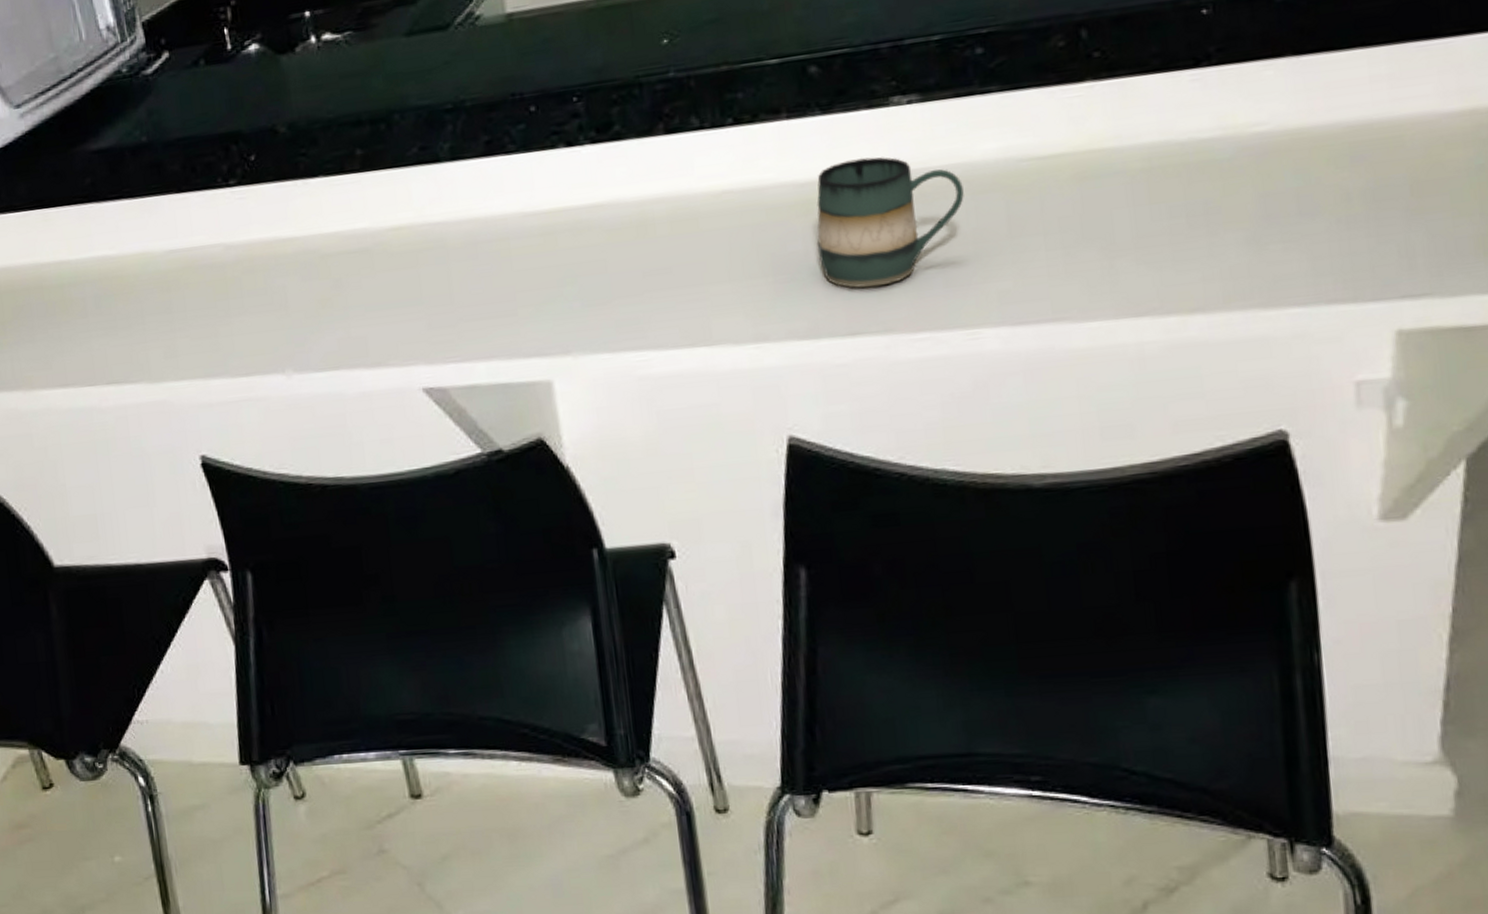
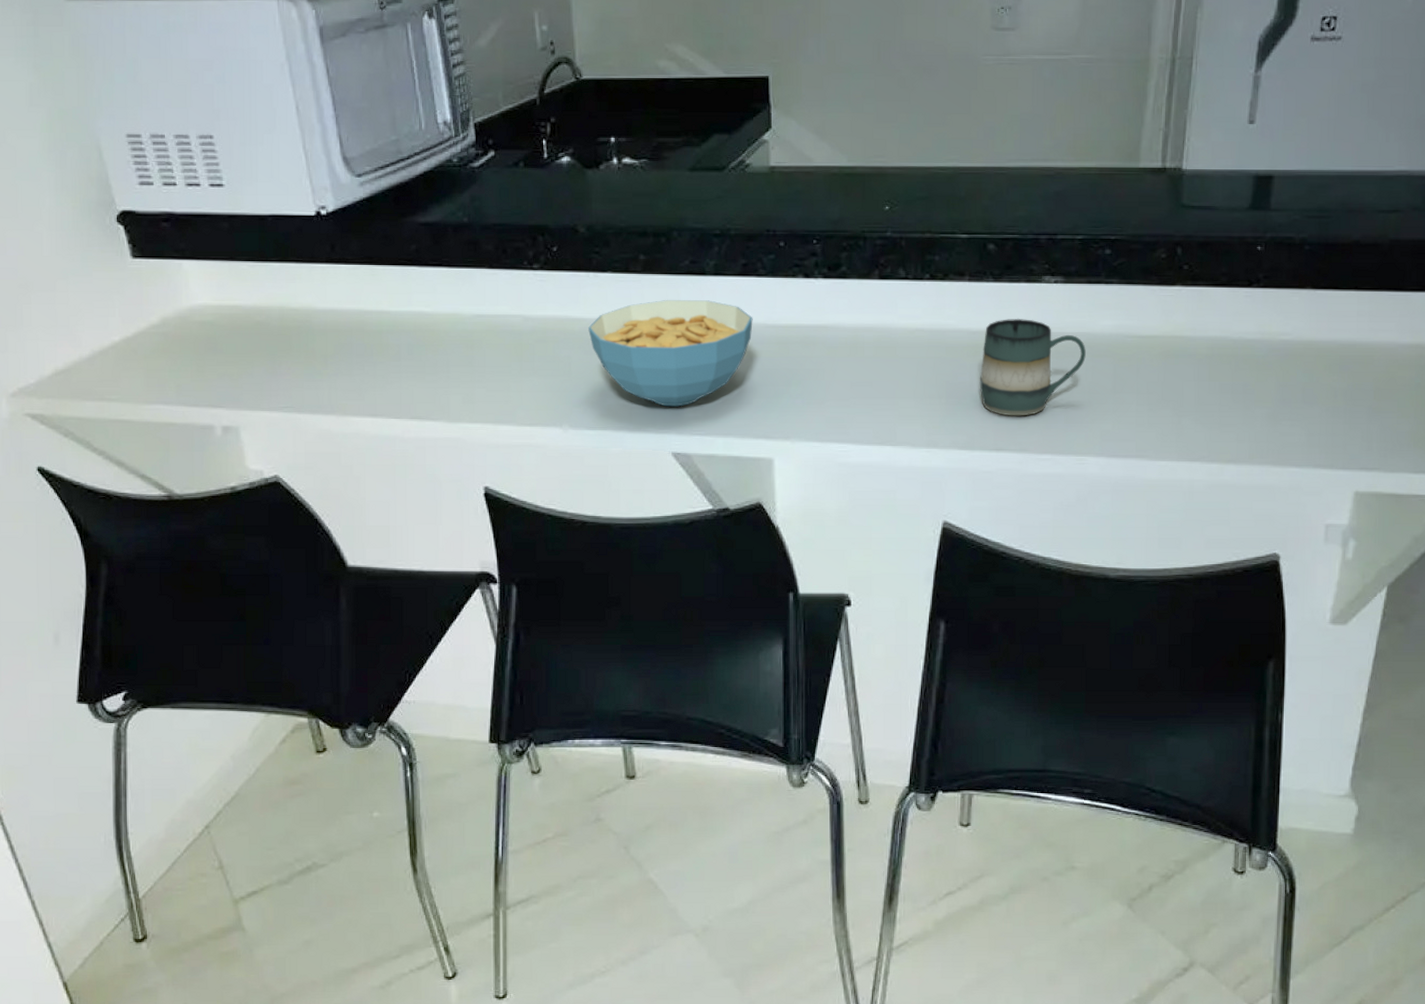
cereal bowl: none [303,193,508,332] -> present [588,300,753,407]

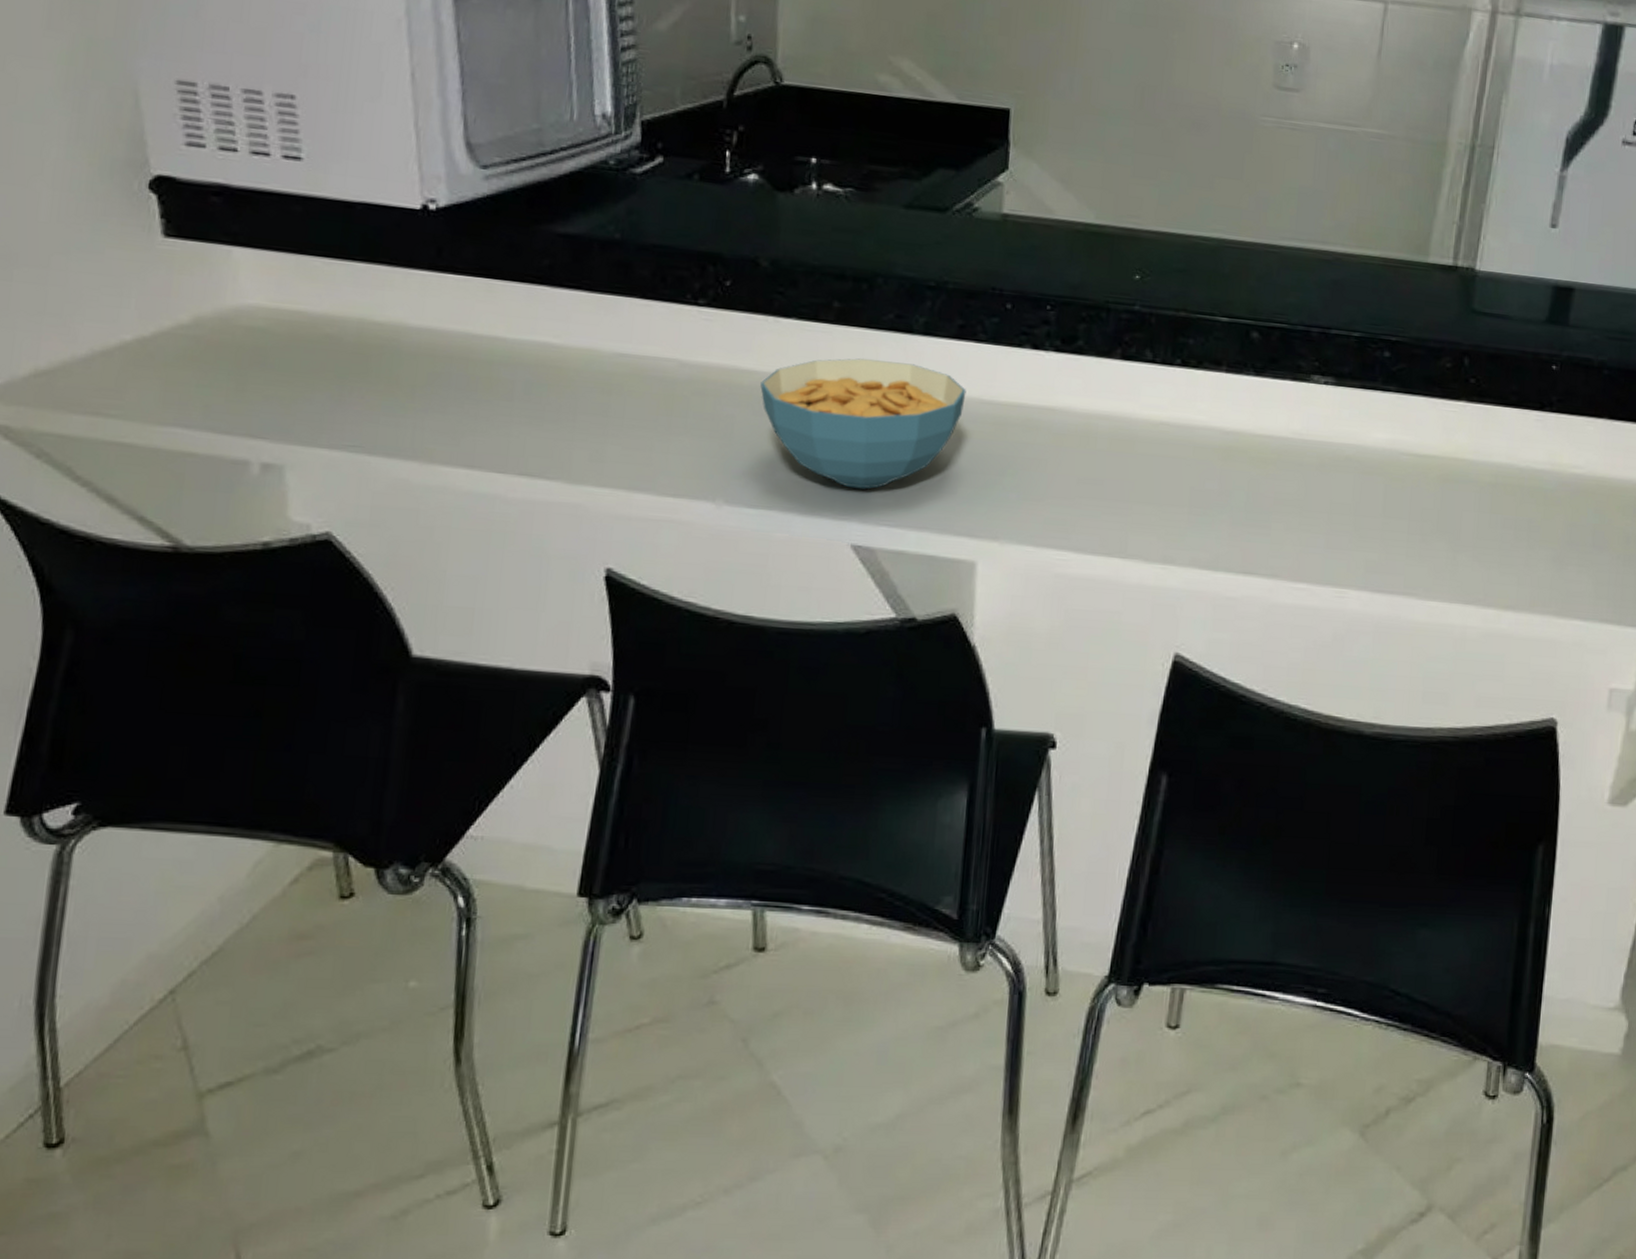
mug: present [979,318,1086,416] -> none [1230,420,1355,536]

